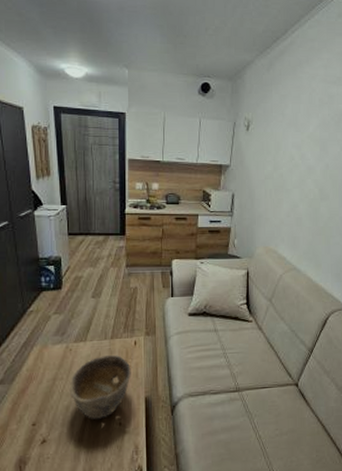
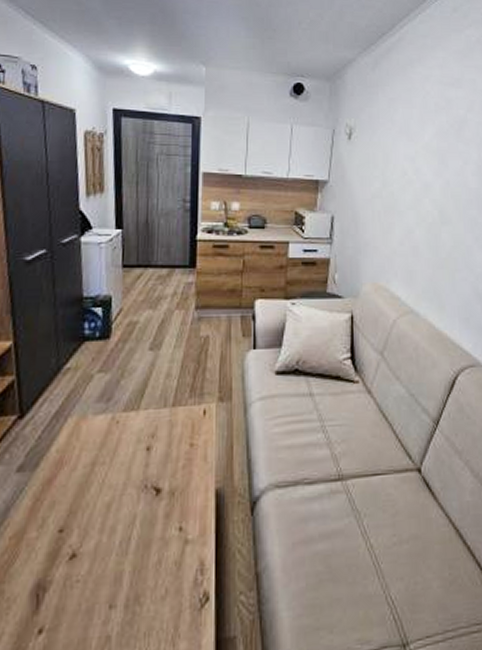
bowl: present [69,355,131,419] -> none [112,429,198,522]

